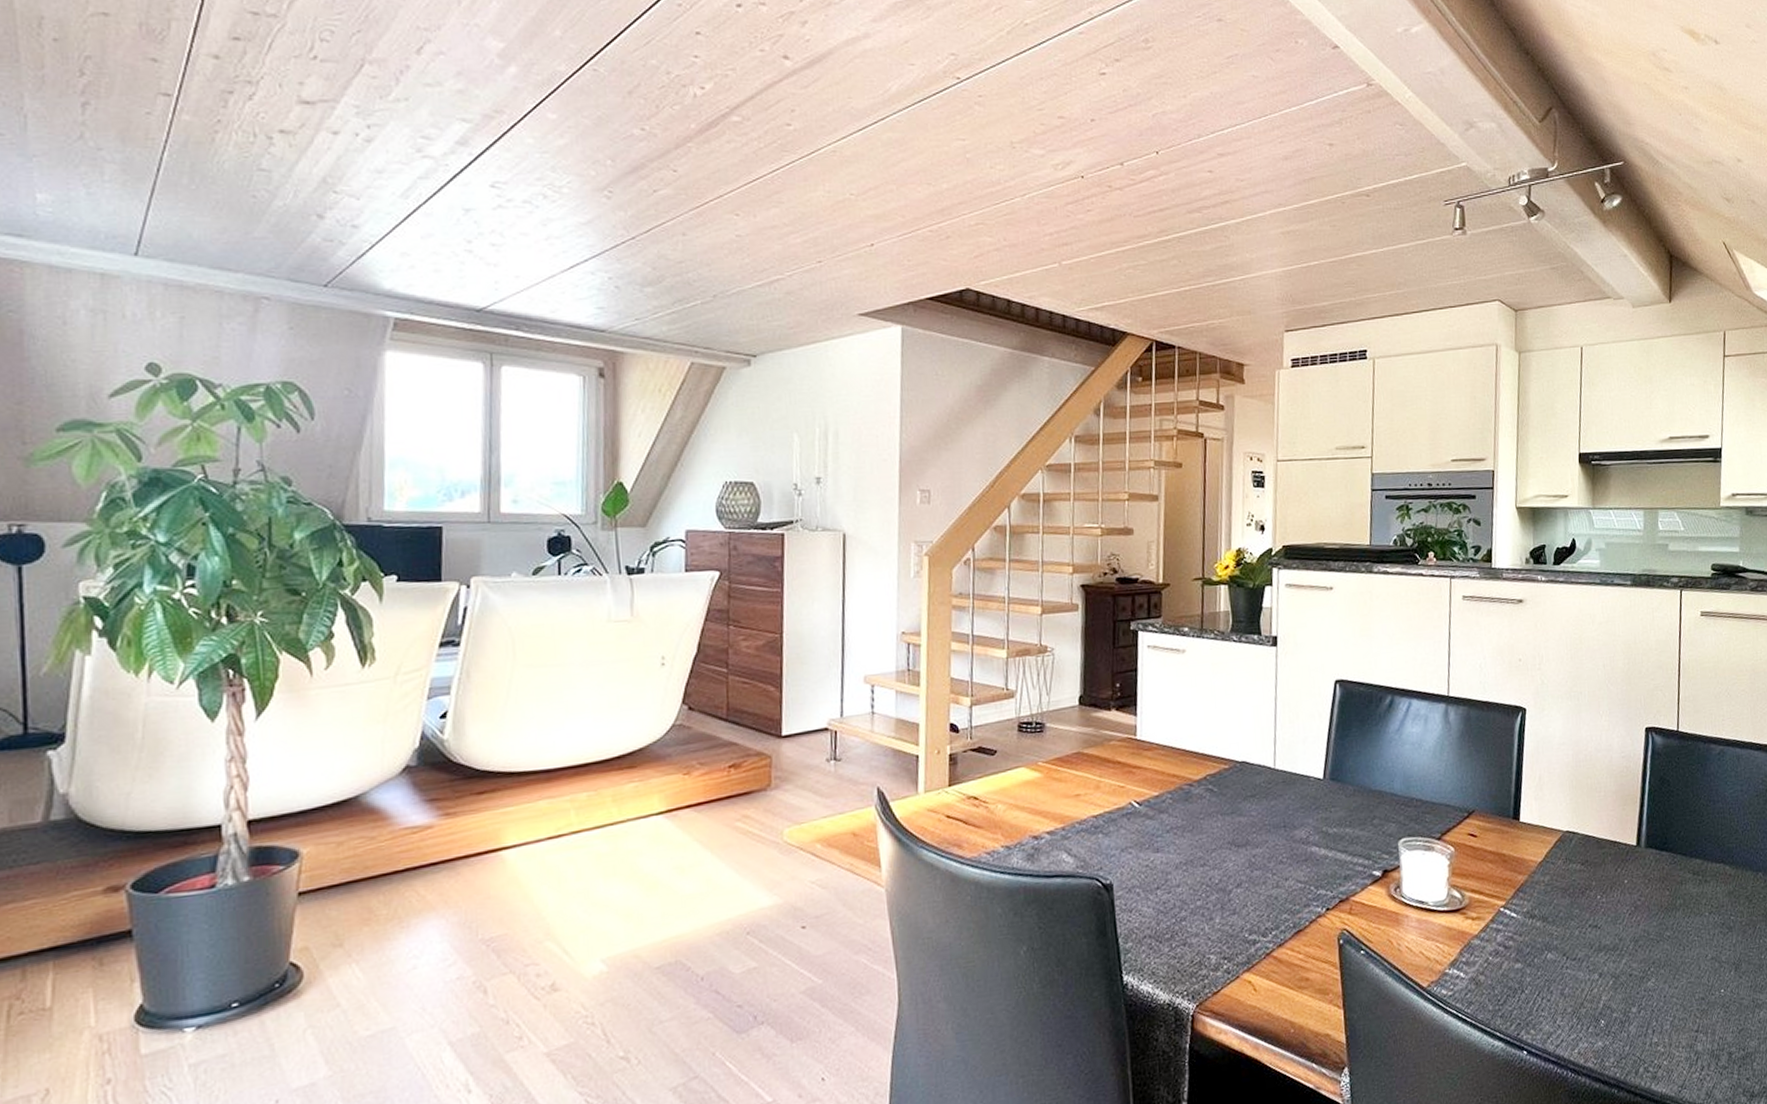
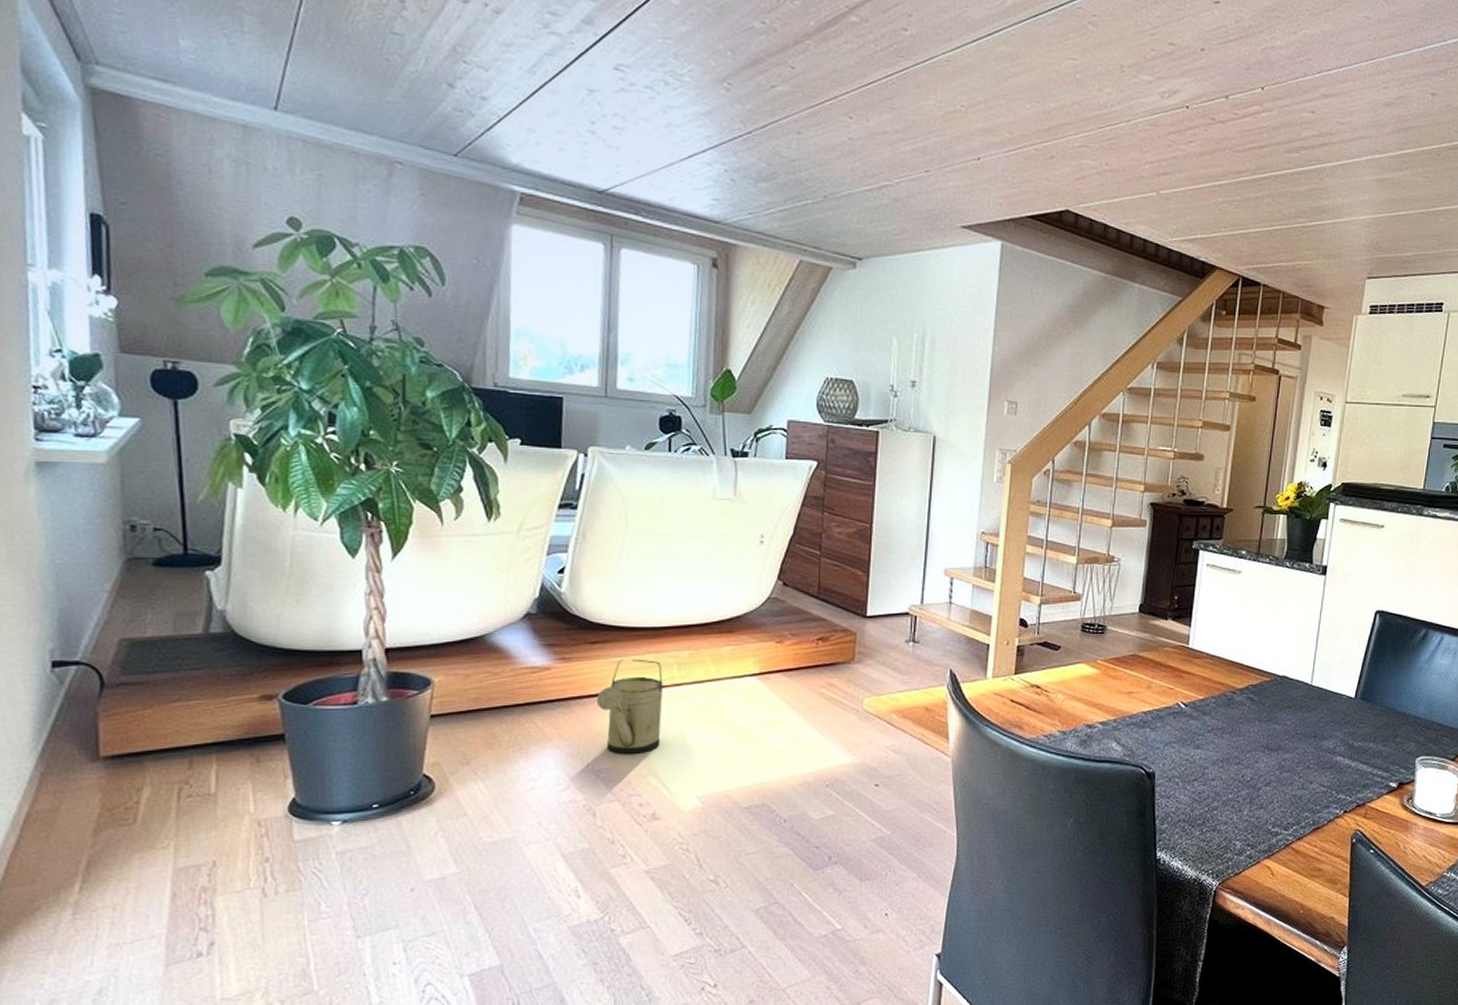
watering can: none [484,806,560,918] -> present [596,659,664,754]

